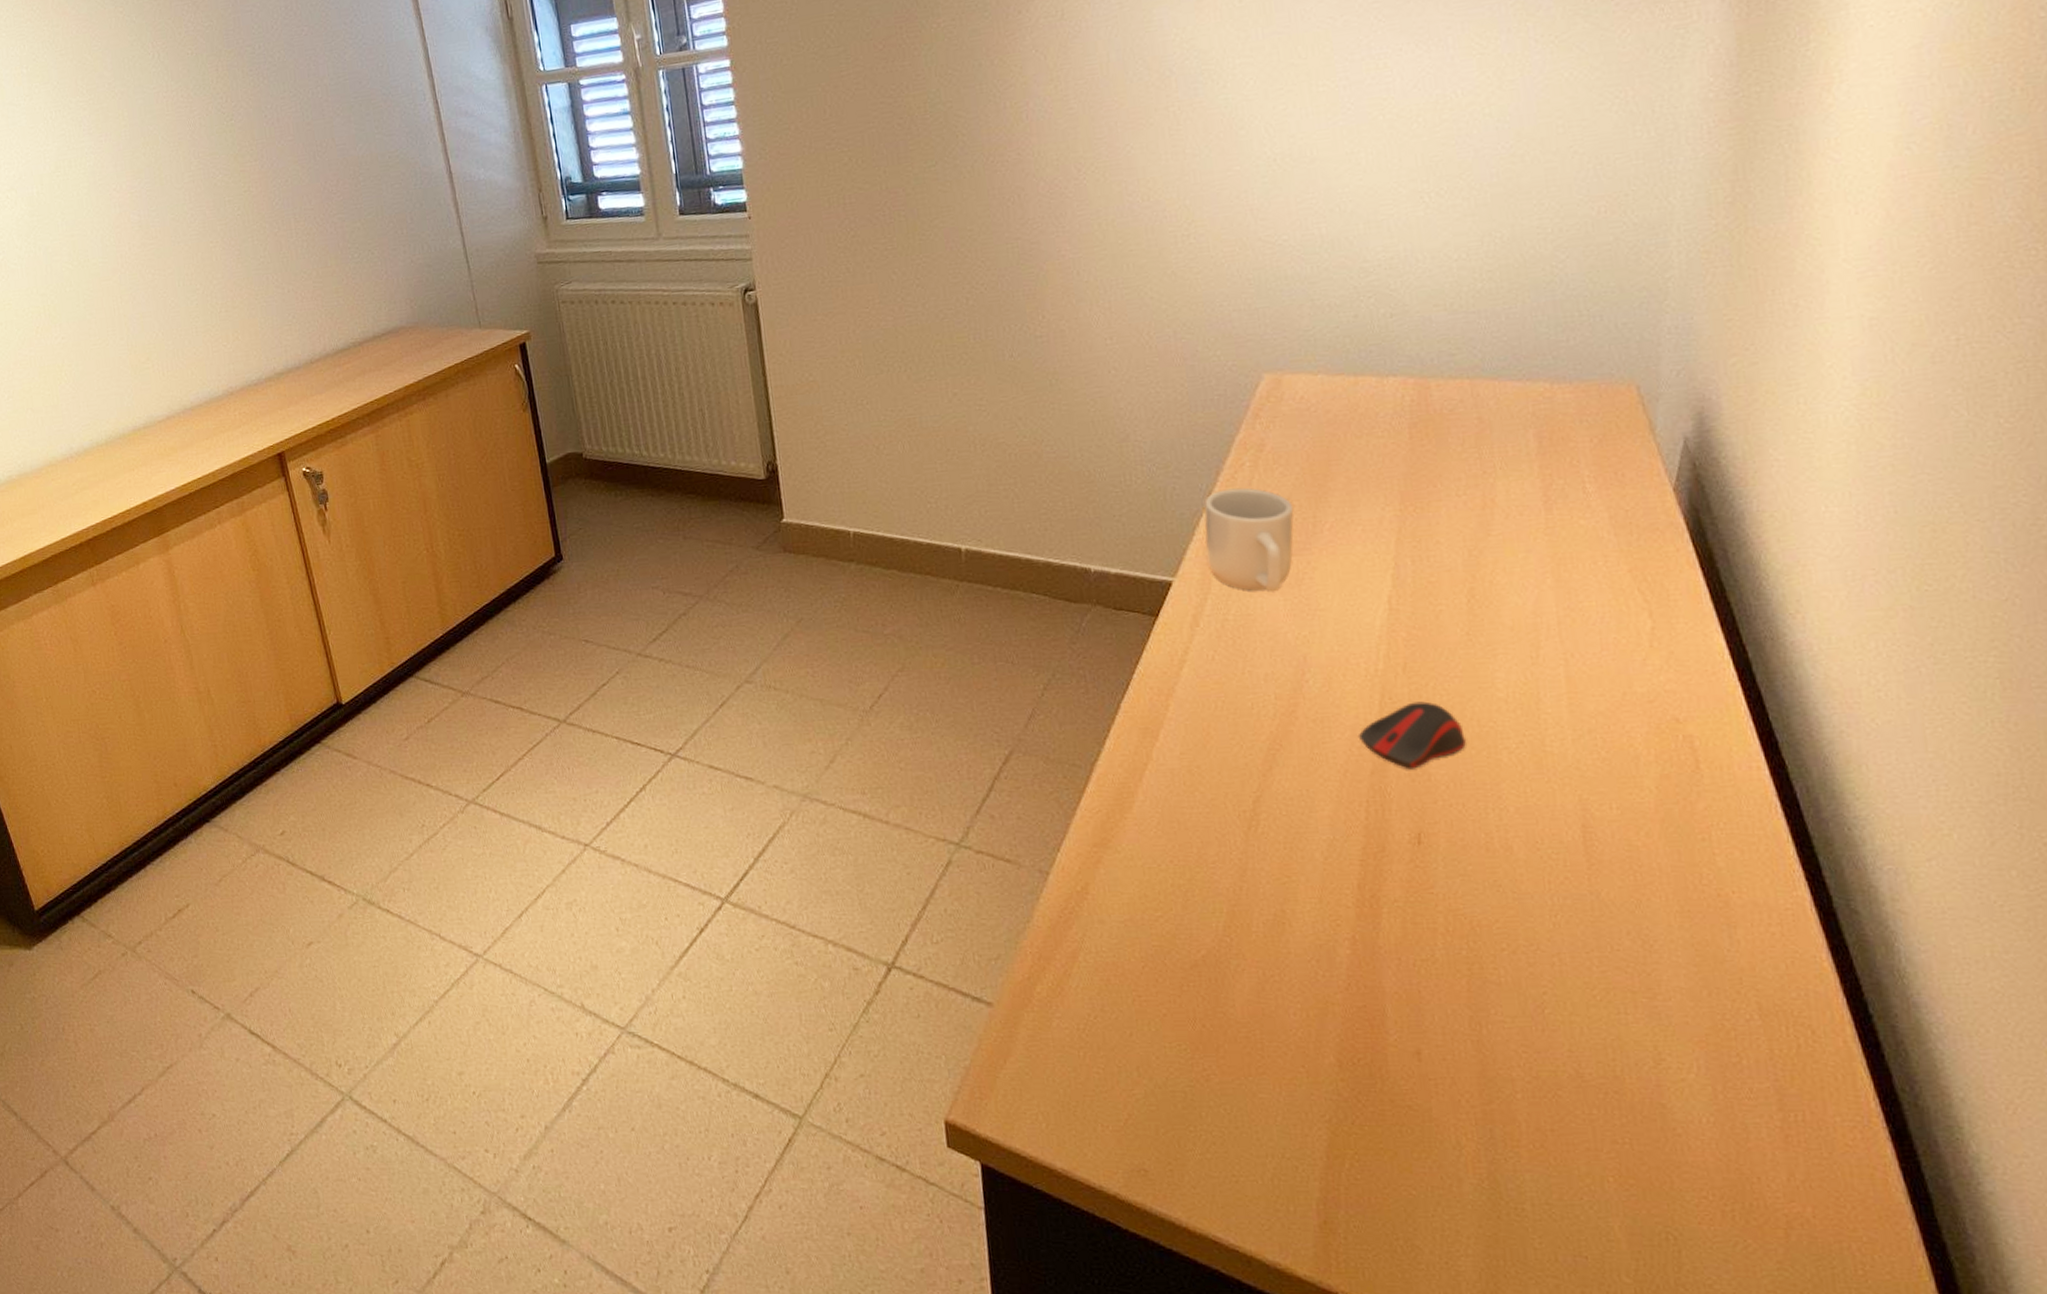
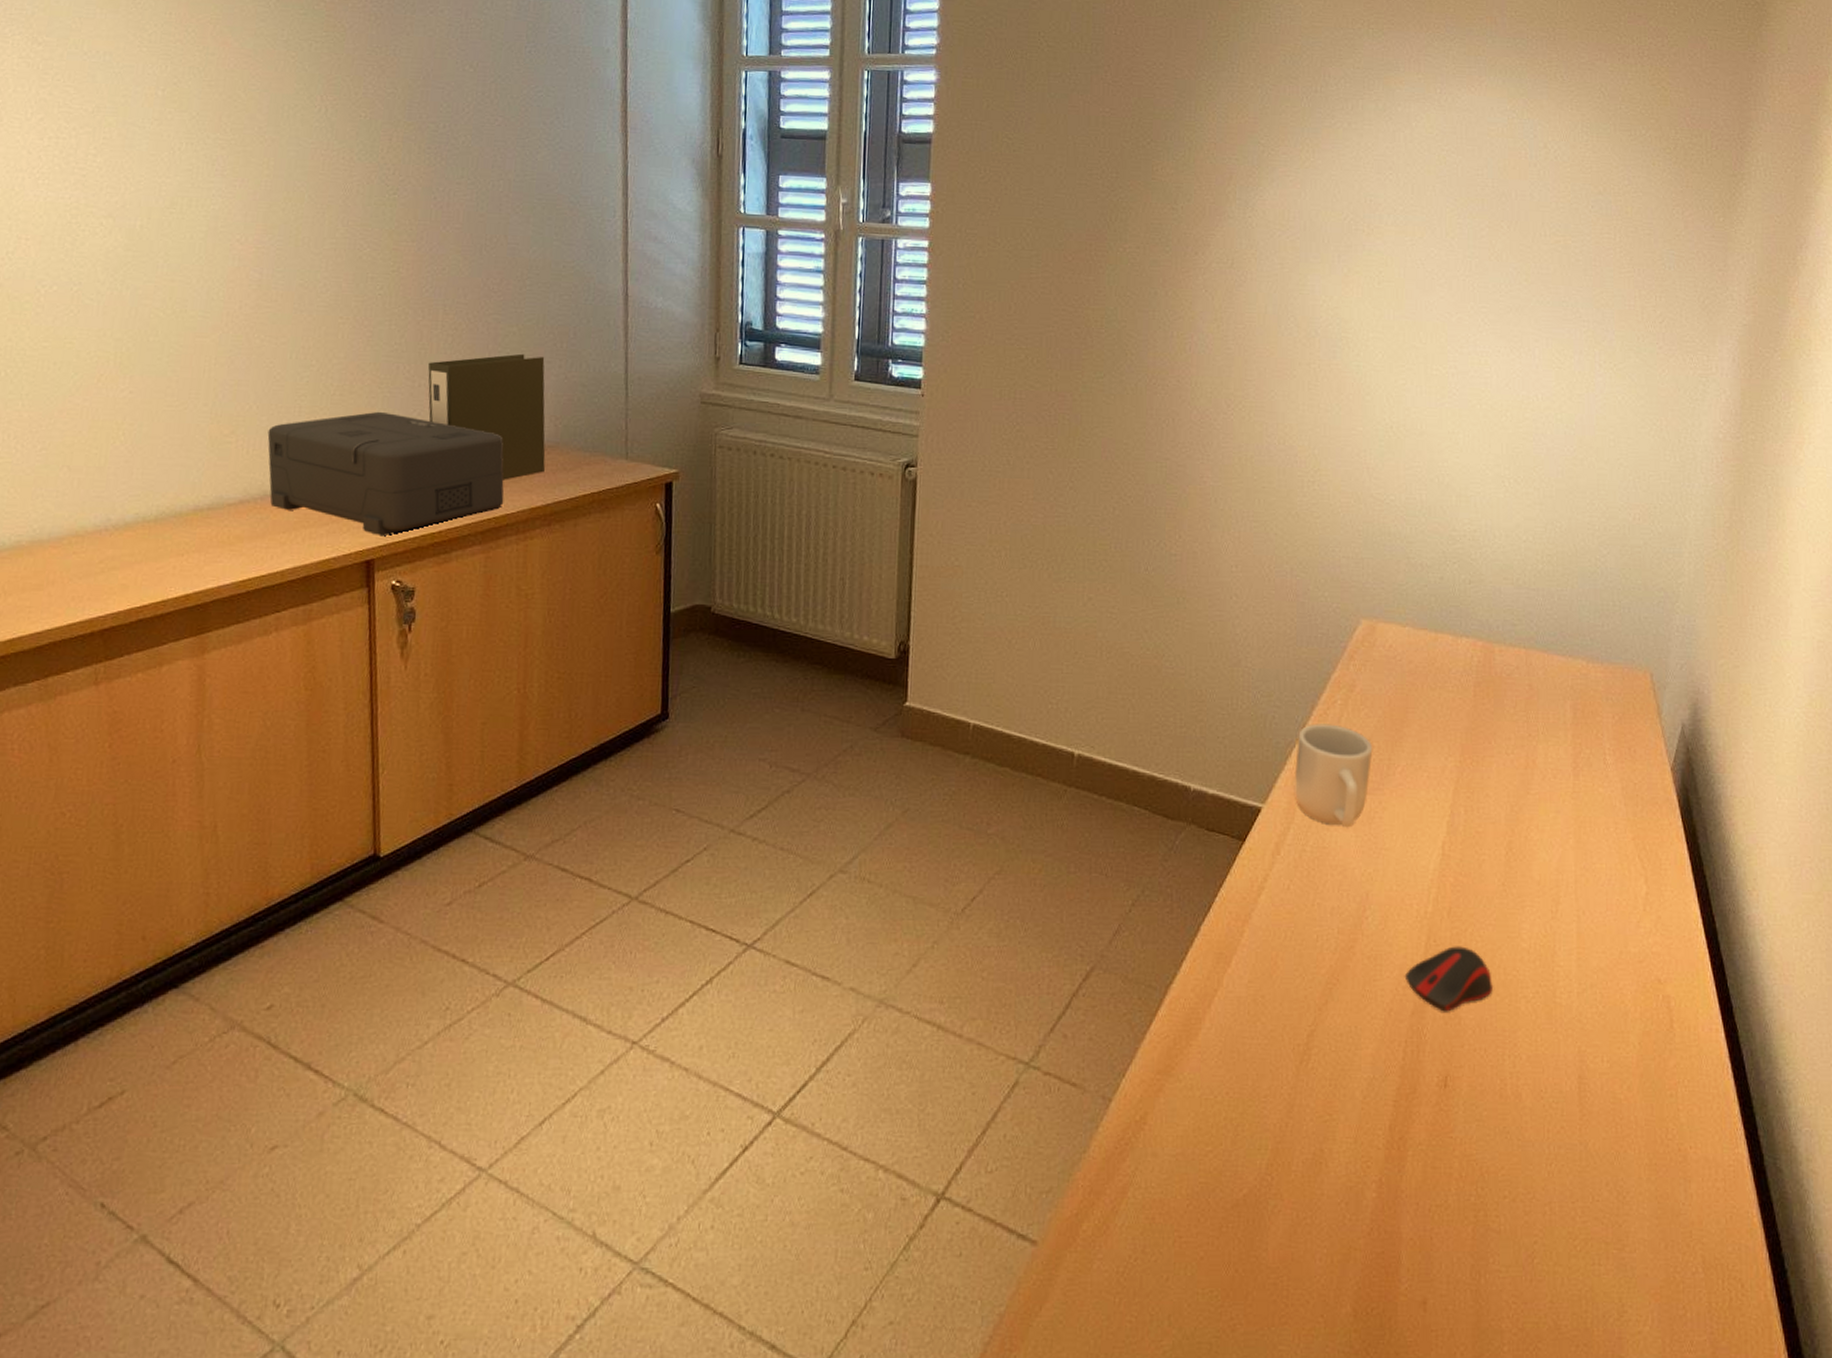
storage case: none [175,320,381,430] -> present [267,411,505,535]
binder: none [292,245,410,365] -> present [428,353,546,480]

